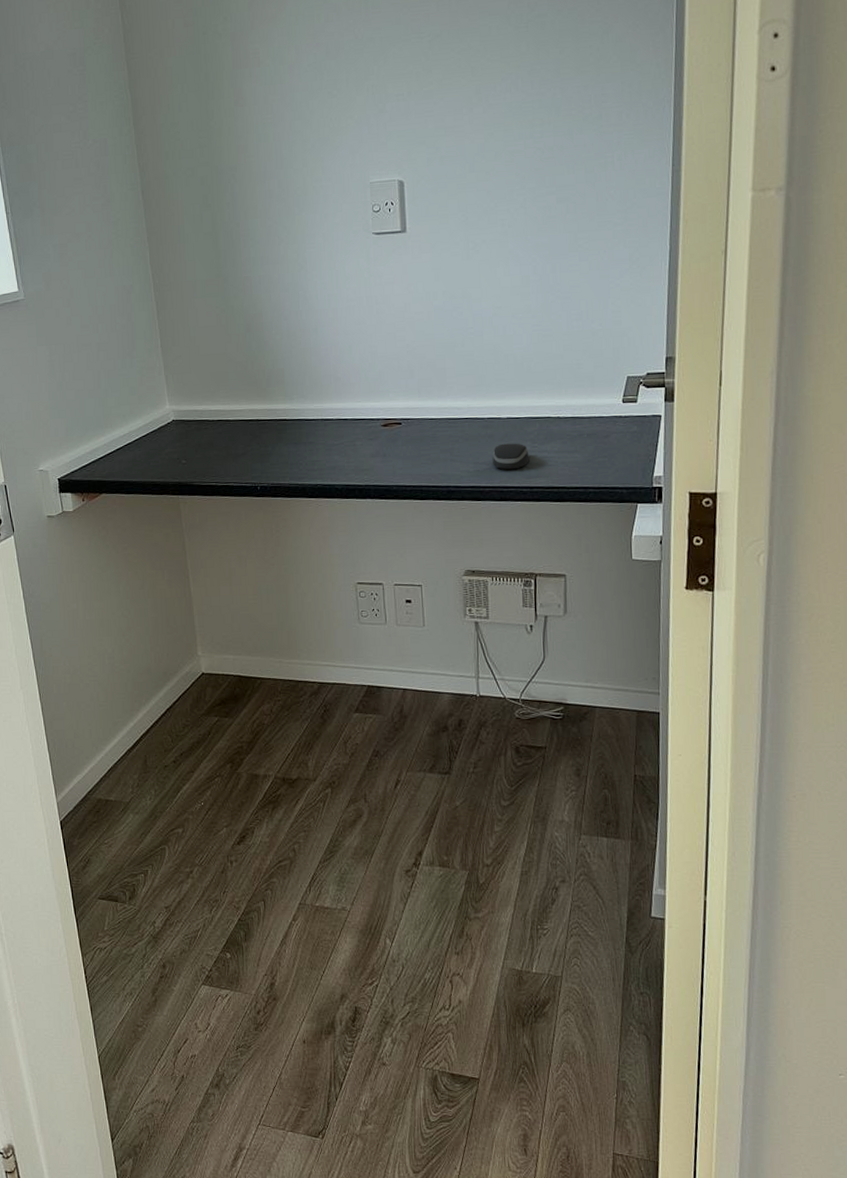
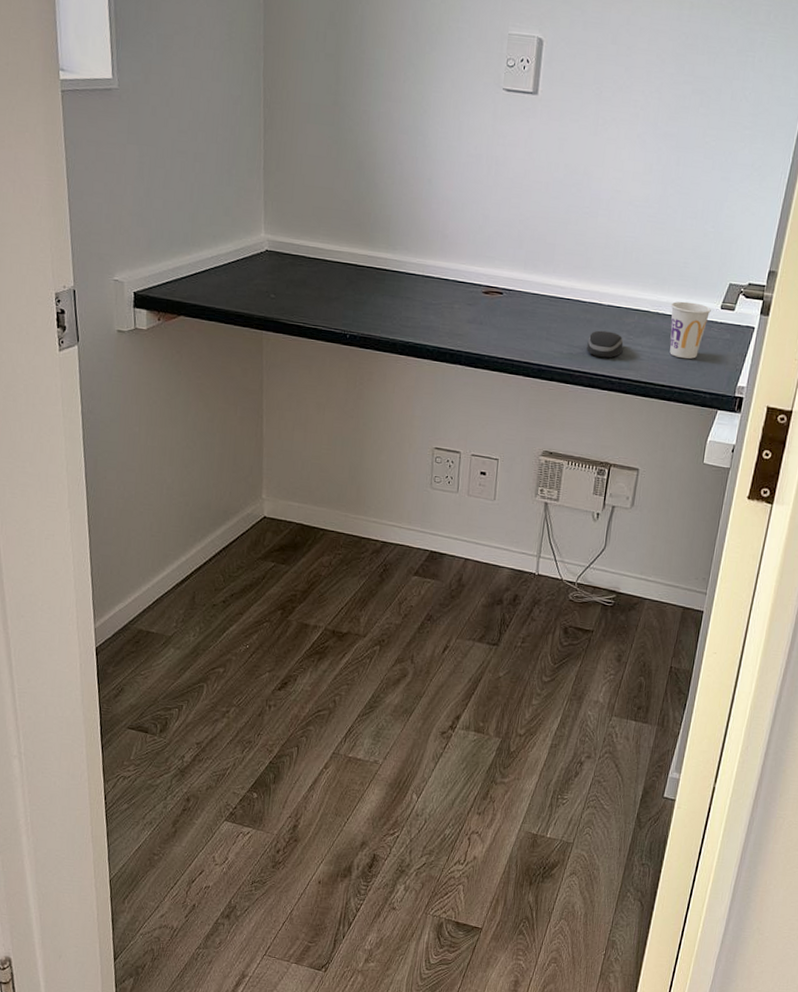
cup: none [570,401,613,458] -> present [669,301,711,359]

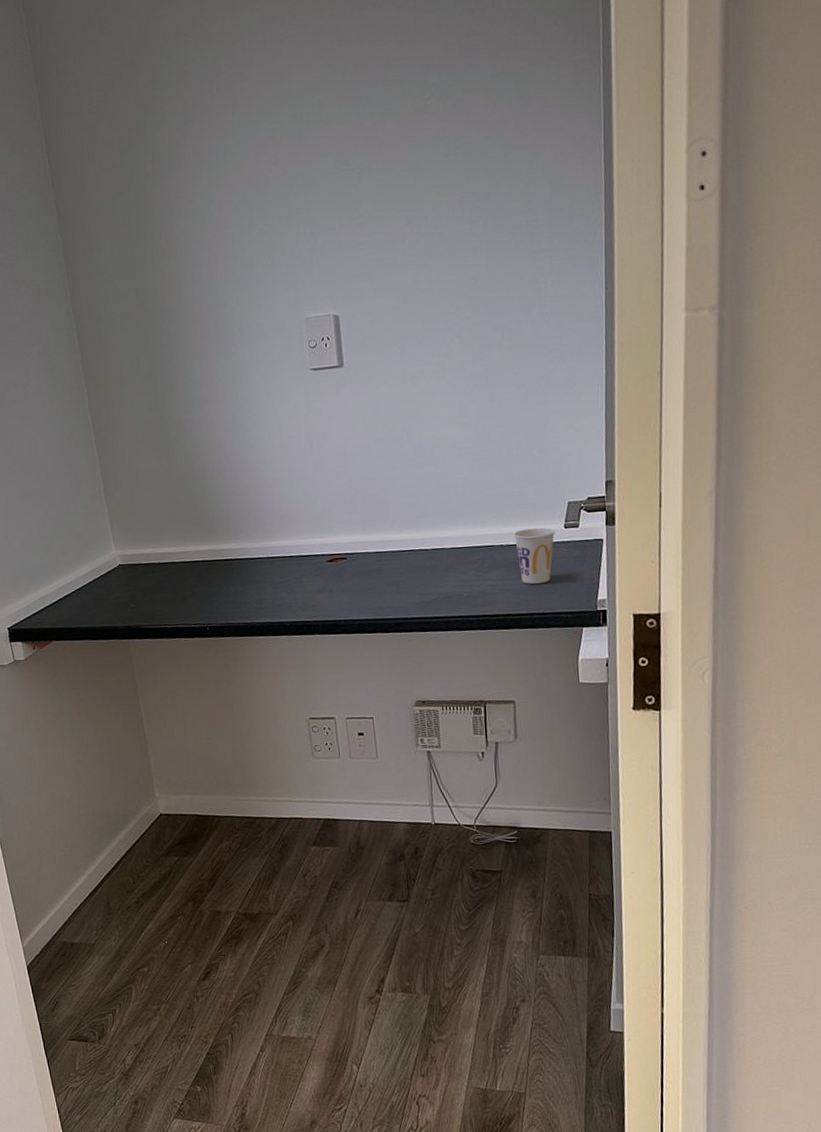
computer mouse: present [587,330,624,358] -> none [438,572,475,599]

